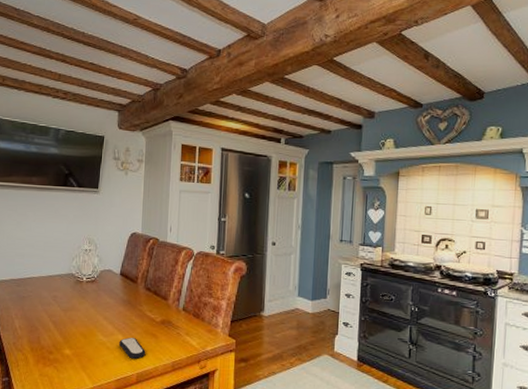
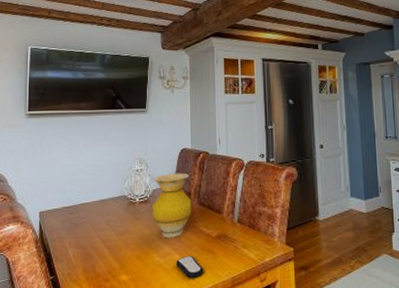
vase: none [99,256,139,319] -> present [153,173,192,238]

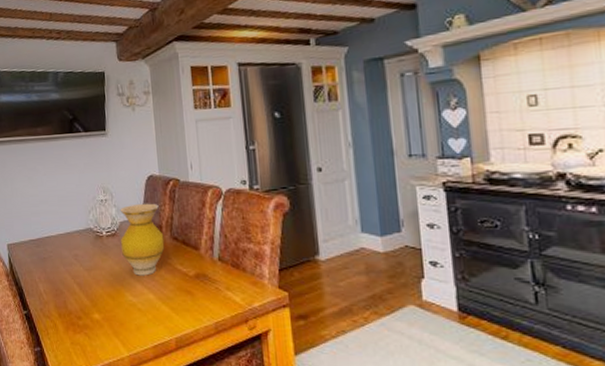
remote control: present [176,255,204,279] -> none [151,295,183,322]

